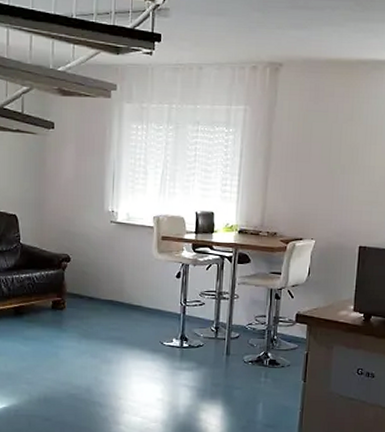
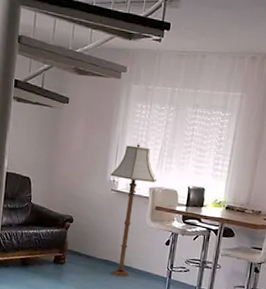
floor lamp: none [108,168,161,318] -> present [110,143,157,277]

